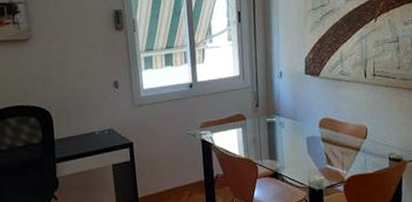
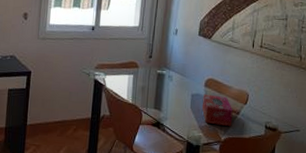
tissue box: none [319,134,354,165] -> present [201,94,233,127]

